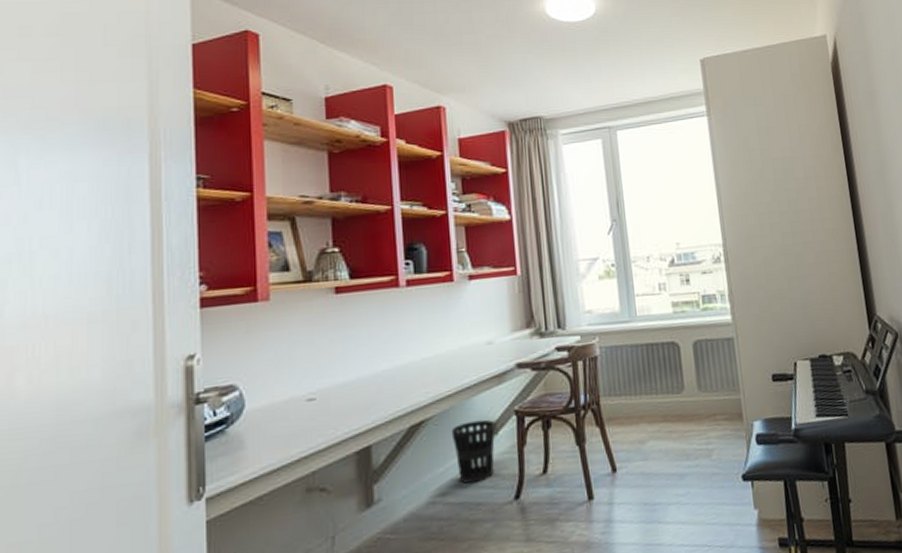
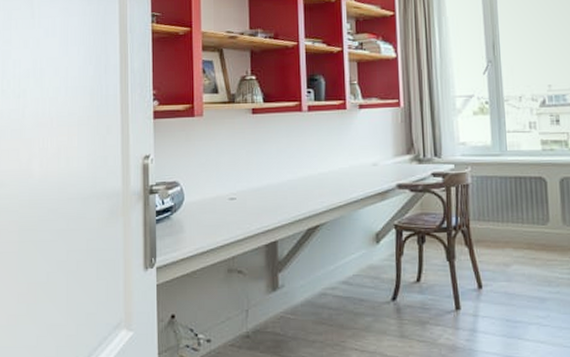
wastebasket: present [451,419,496,484] -> none [341,229,378,283]

